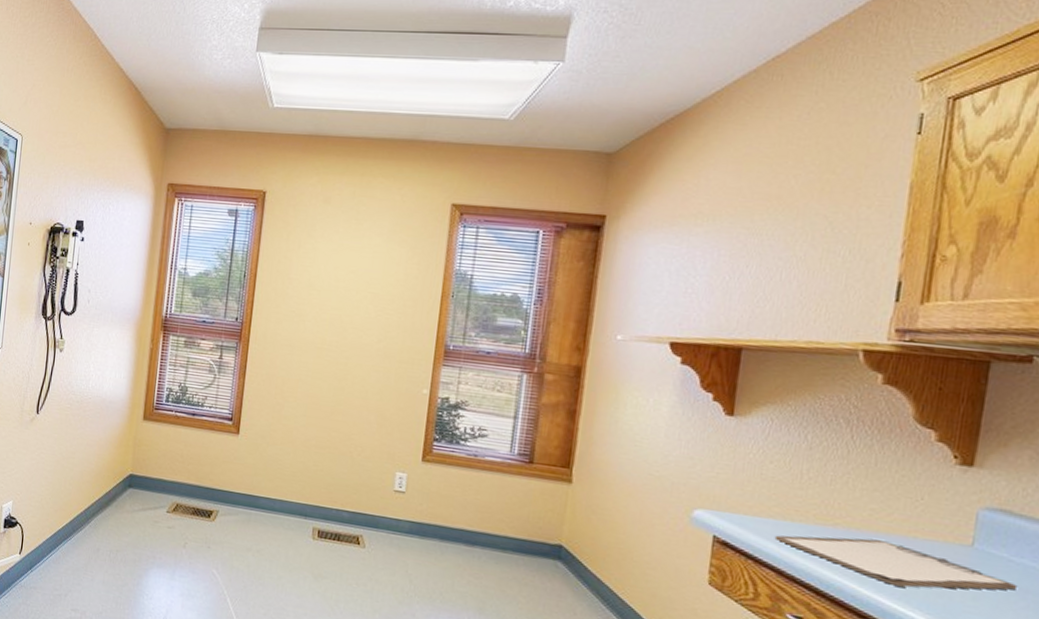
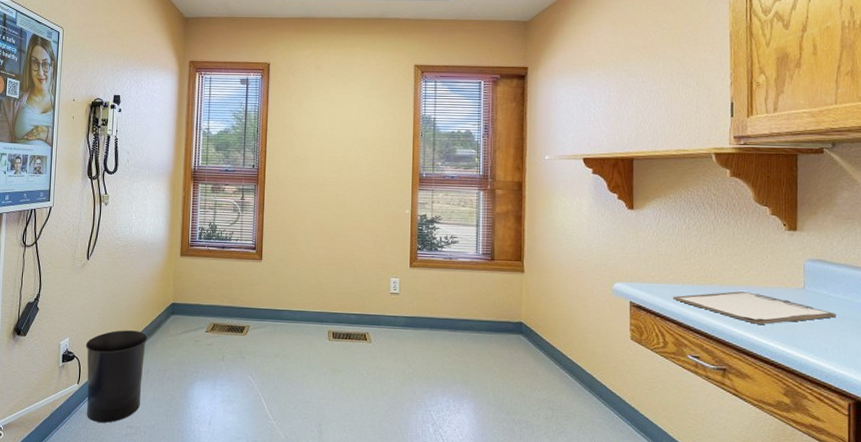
waste bin: none [28,499,100,603] -> present [85,330,148,423]

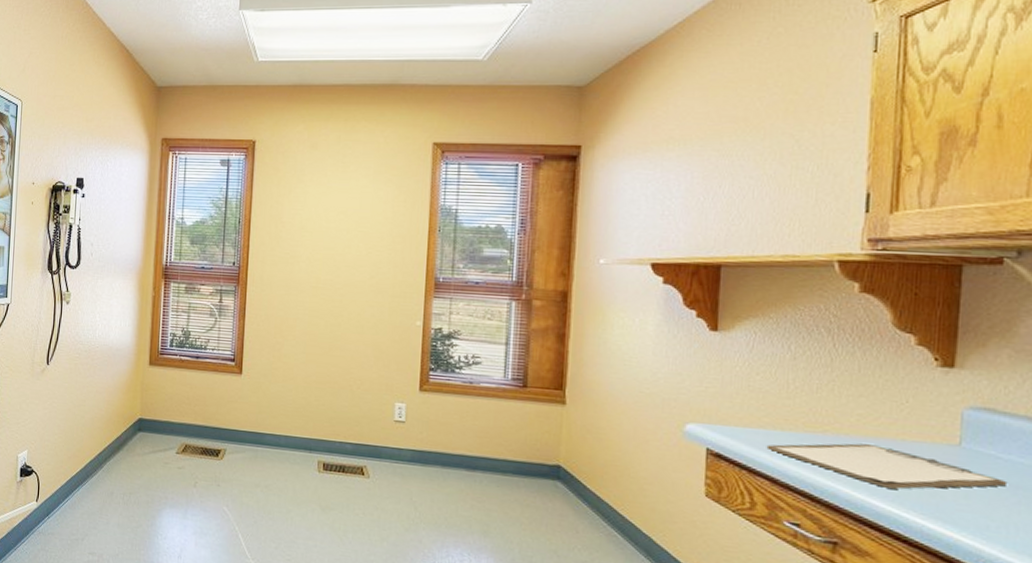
waste bin: present [85,330,148,423] -> none [44,445,112,547]

